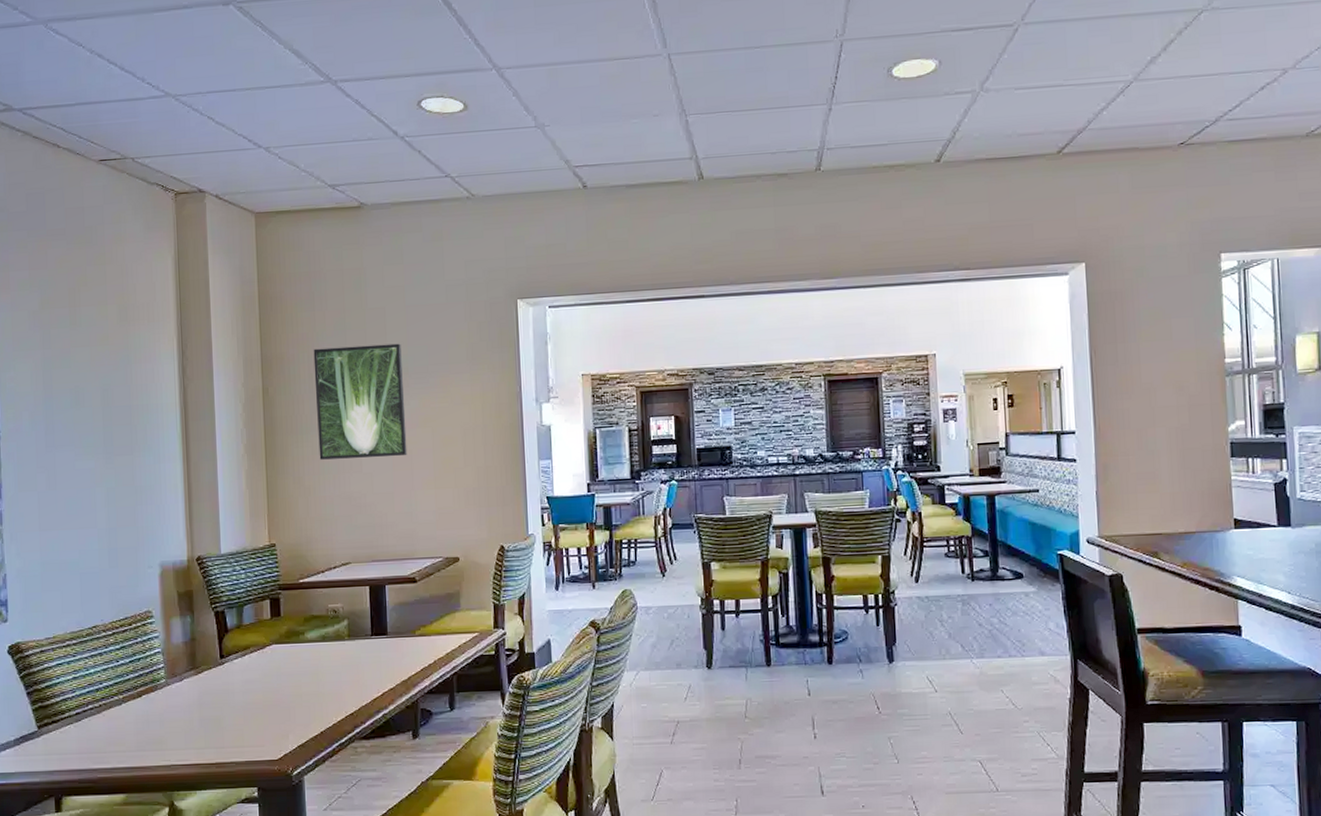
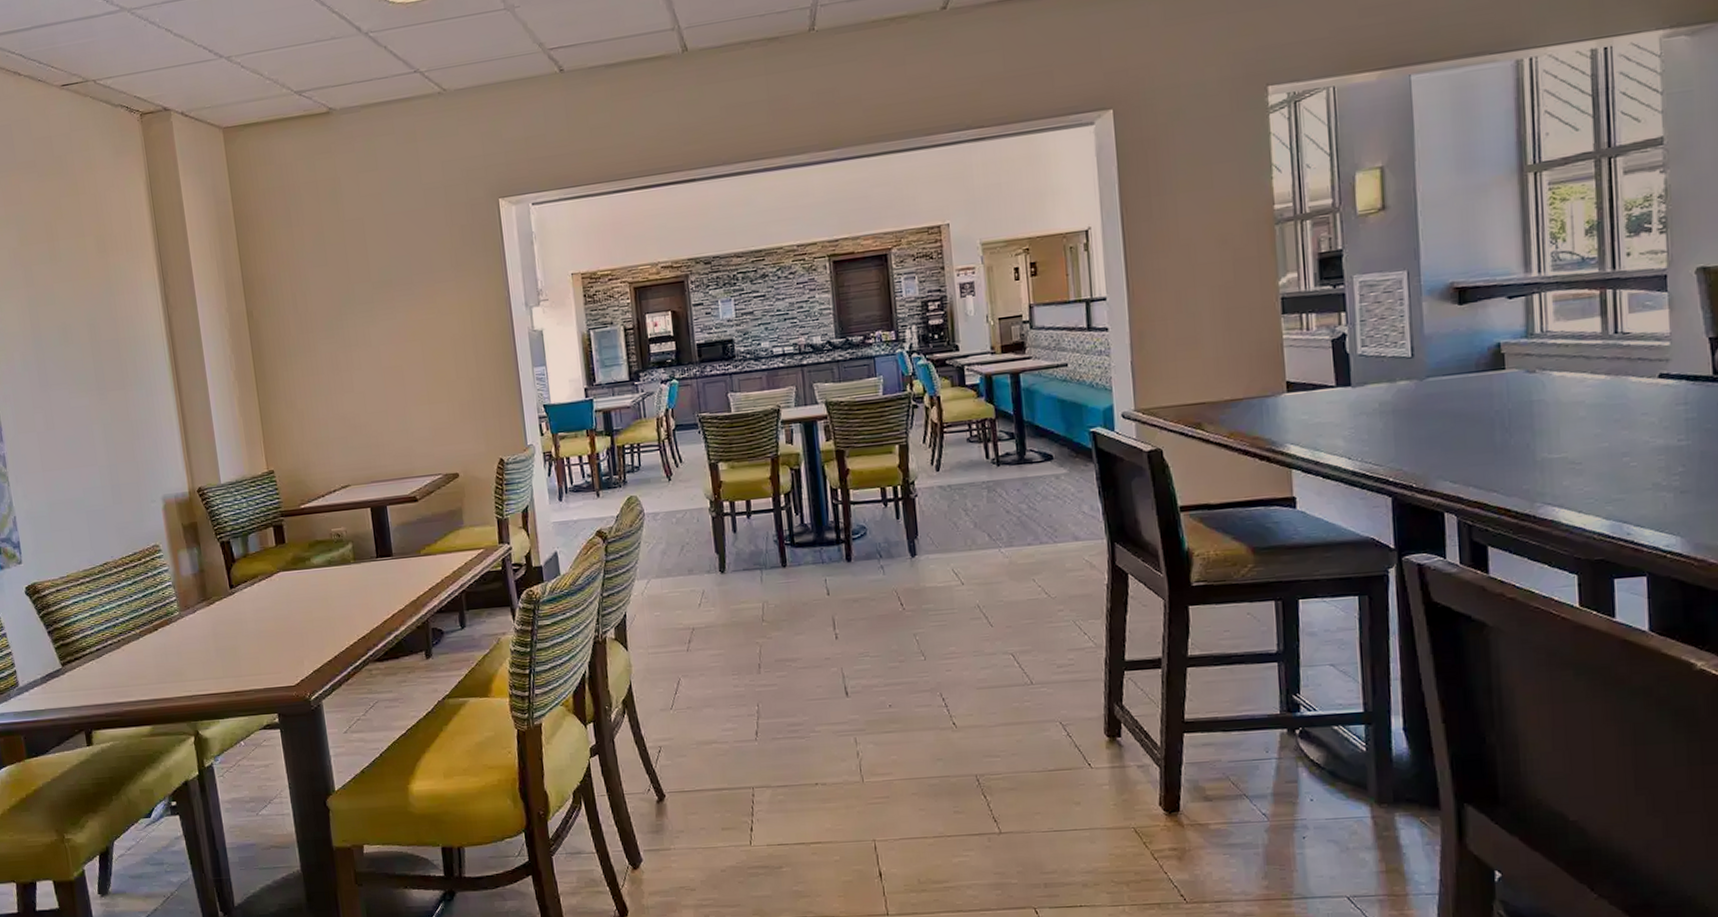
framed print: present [313,343,407,460] -> none [294,254,398,382]

